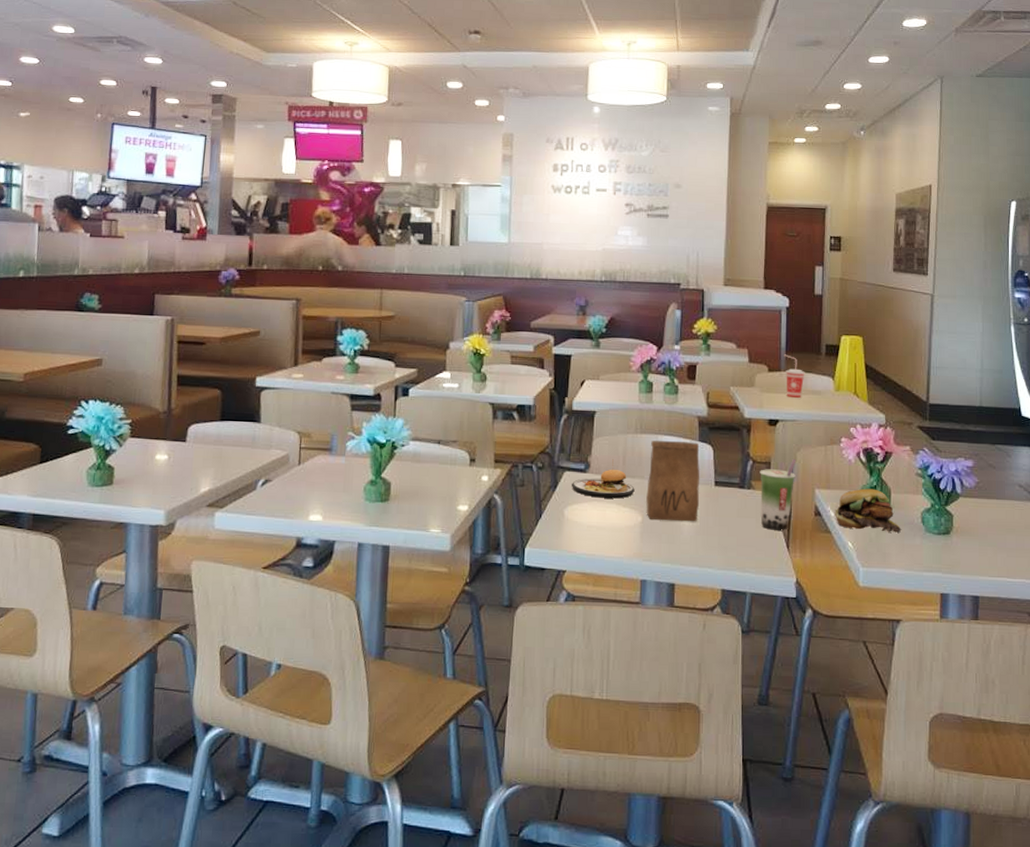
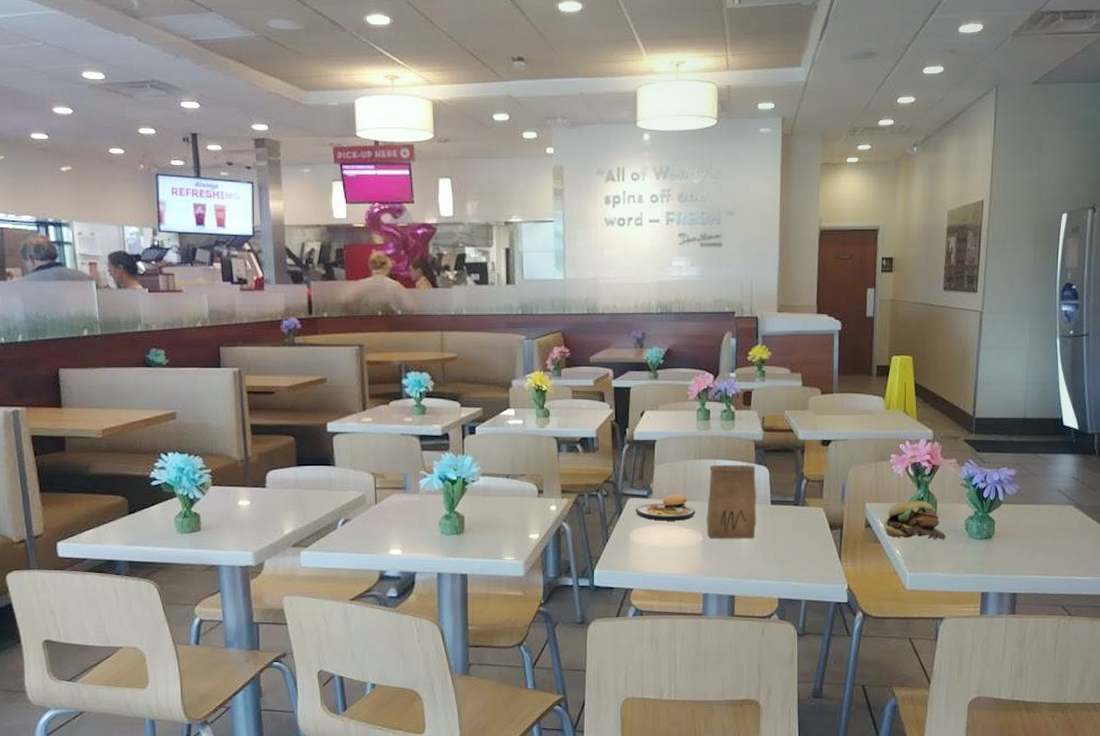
beverage cup: present [760,458,797,531] -> none [813,475,848,543]
beverage cup: present [784,354,805,398] -> none [836,377,857,418]

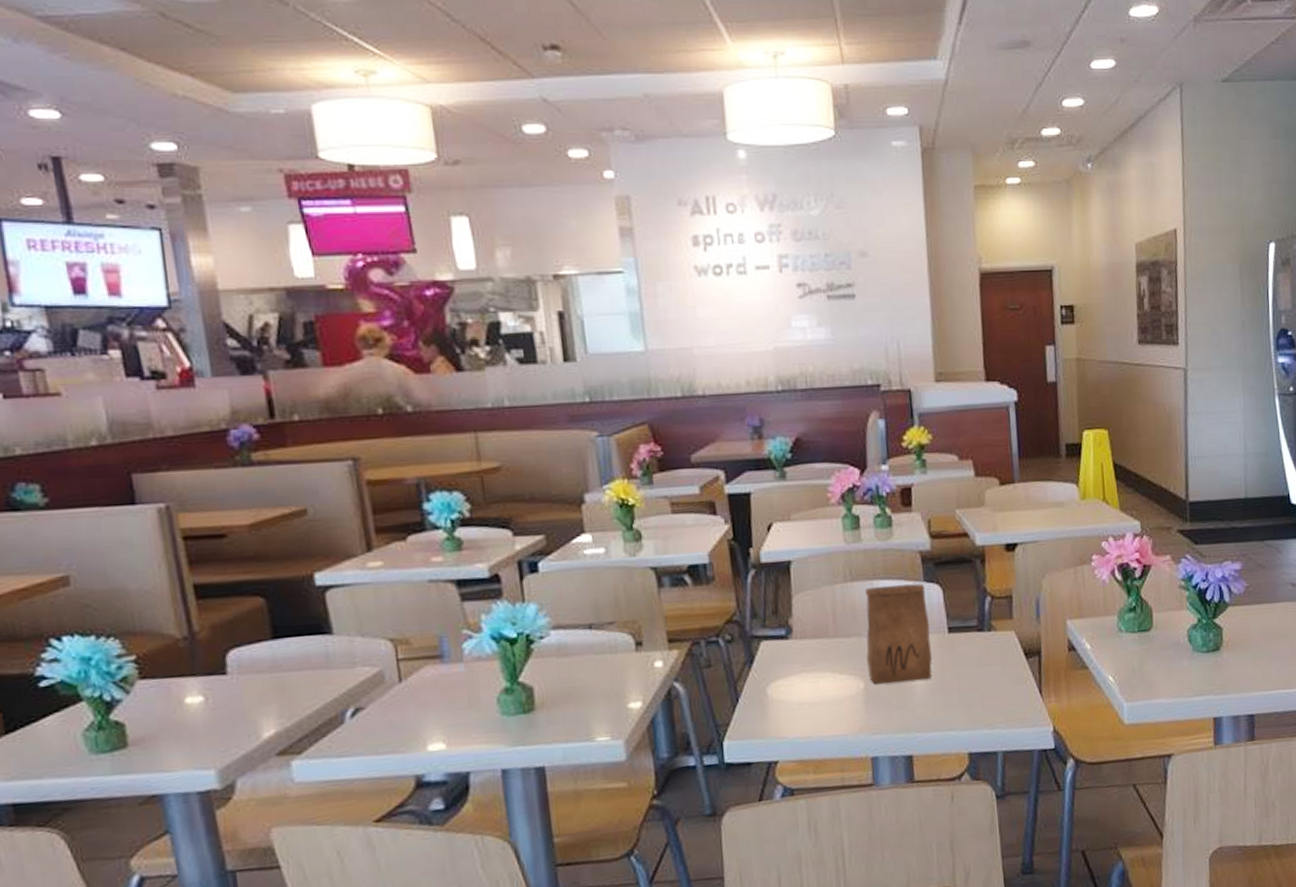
burger: present [636,484,695,521] -> none [772,618,852,668]
burger: present [884,500,947,539] -> none [1091,610,1168,661]

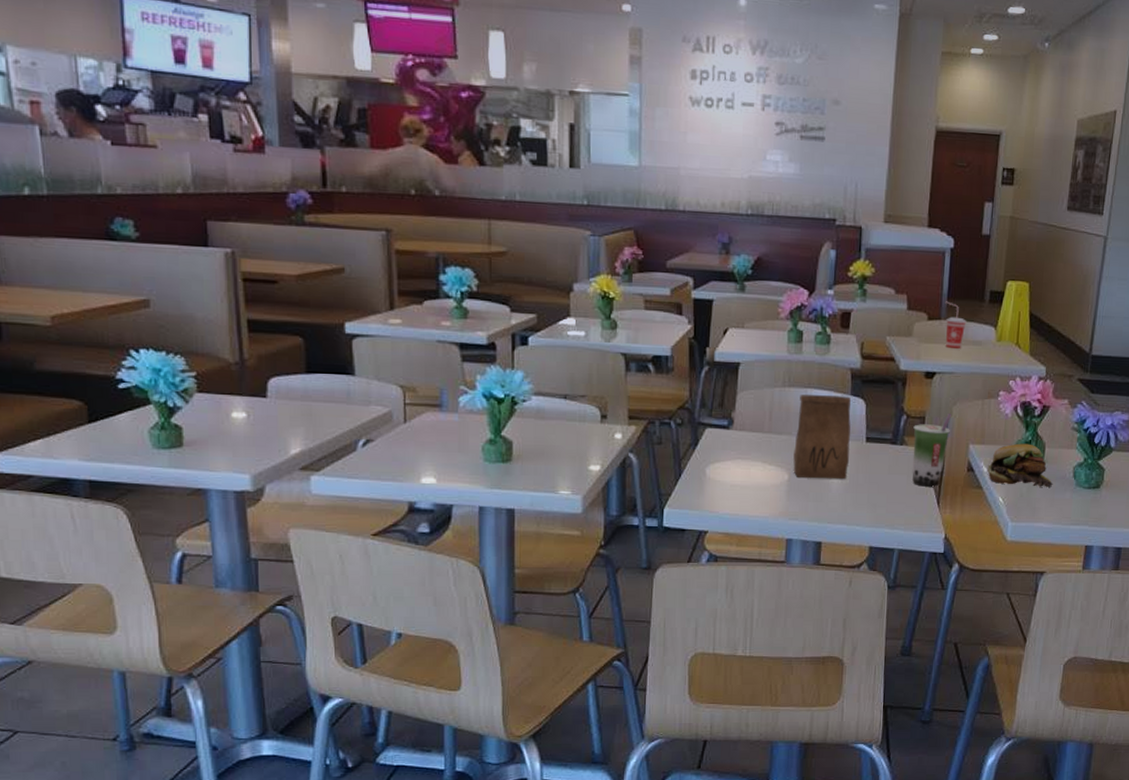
beverage cup: none [1000,587,1043,676] -> present [912,413,952,487]
beverage cup: none [1016,461,1044,514] -> present [945,301,967,348]
burger: none [1091,610,1168,661] -> present [987,443,1053,487]

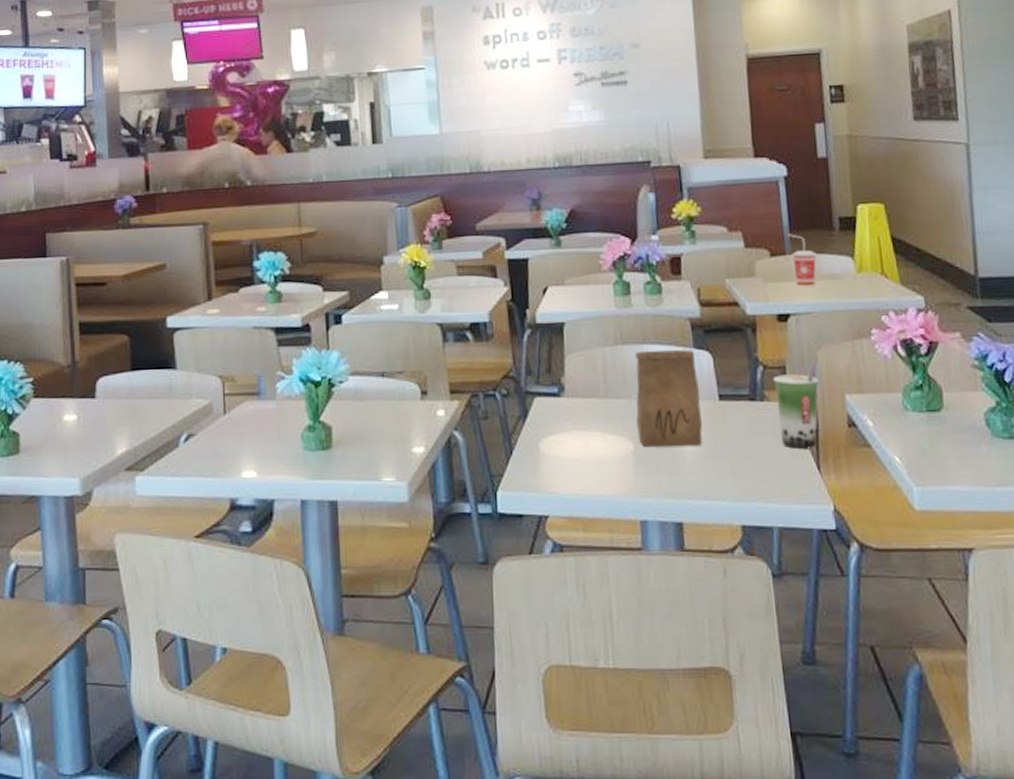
burger: present [987,443,1053,487] -> none [873,388,962,441]

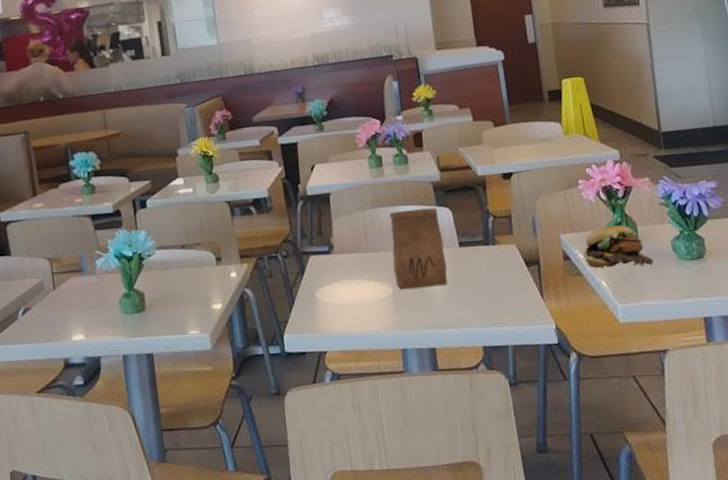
beverage cup: present [773,359,819,449] -> none [502,207,540,281]
beverage cup: present [787,234,817,285] -> none [507,107,532,149]
burger: none [873,388,962,441] -> present [583,225,654,268]

